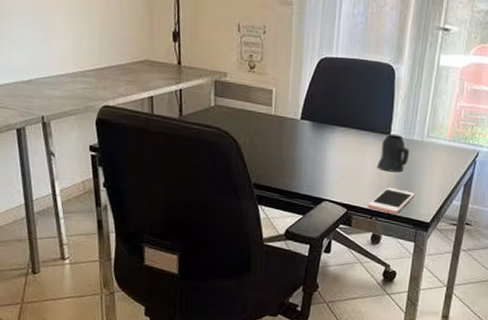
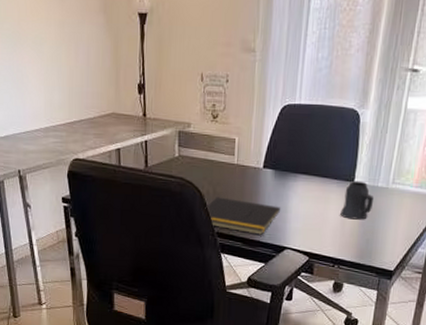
notepad: none [241,147,319,187] -> present [205,196,281,235]
cell phone: present [368,187,414,214] -> none [330,235,378,262]

